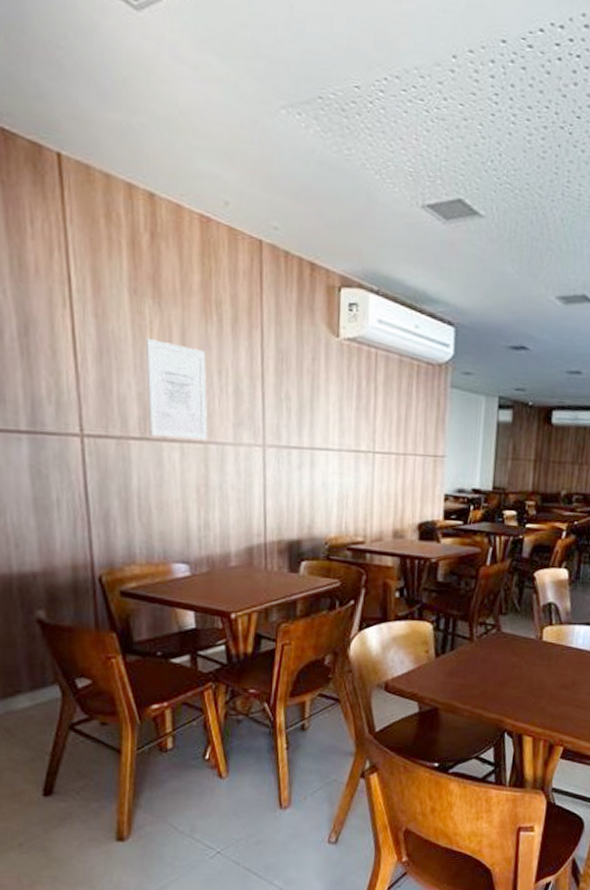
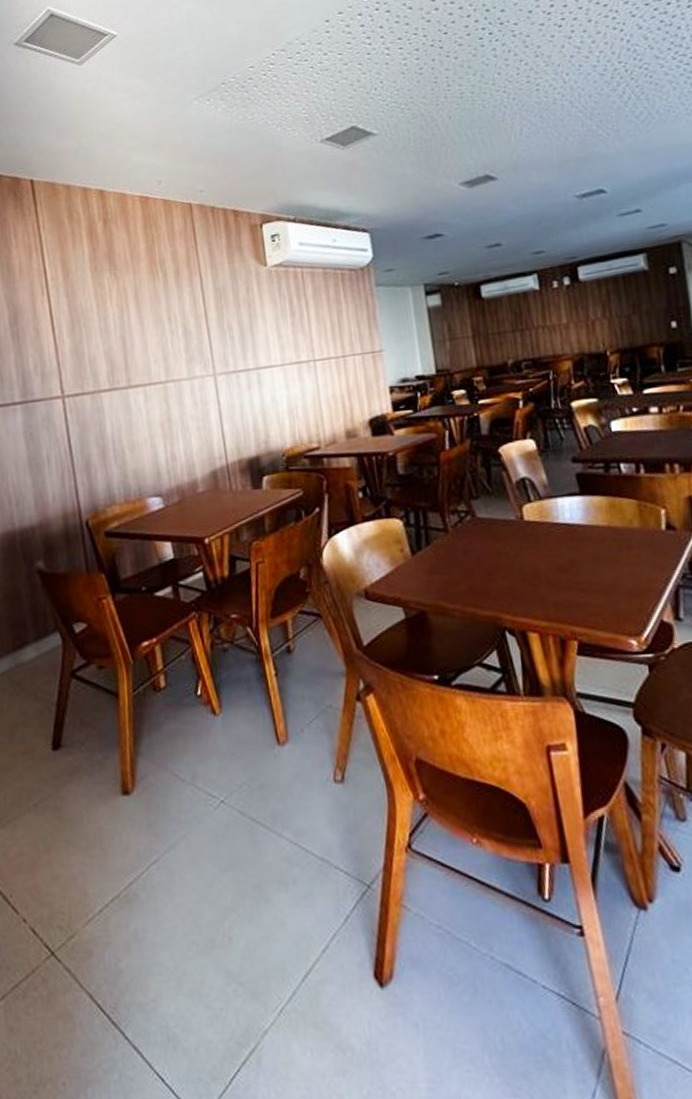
wall art: present [146,339,208,440] -> none [108,303,166,386]

